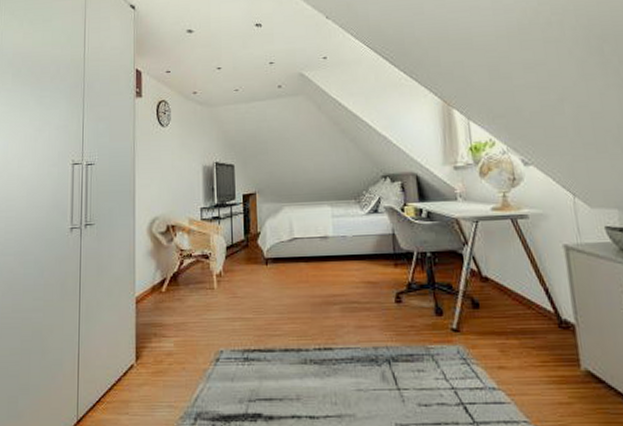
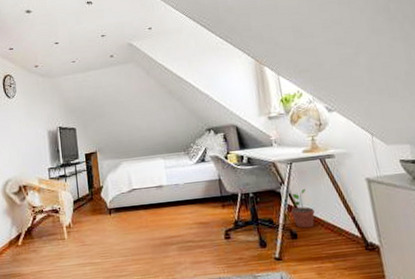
potted plant: none [473,251,502,298] -> present [290,188,315,229]

